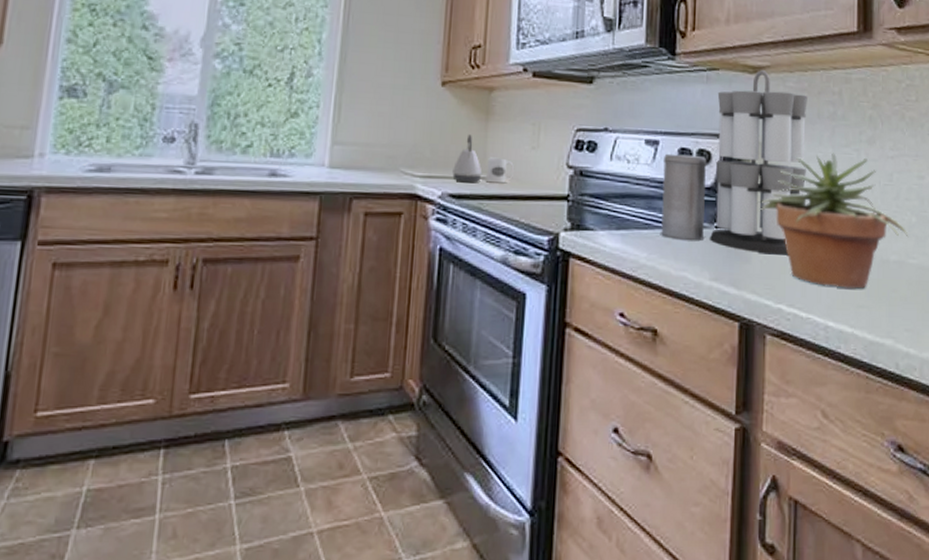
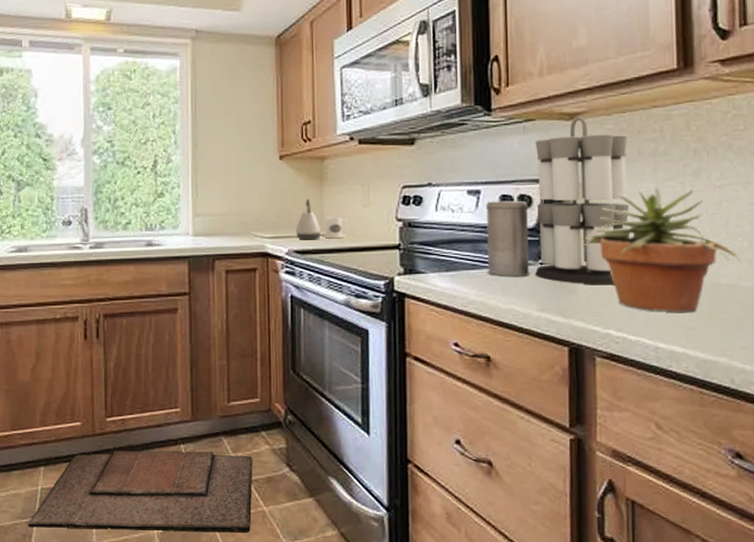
doormat: none [60,437,375,547] -> present [28,450,253,533]

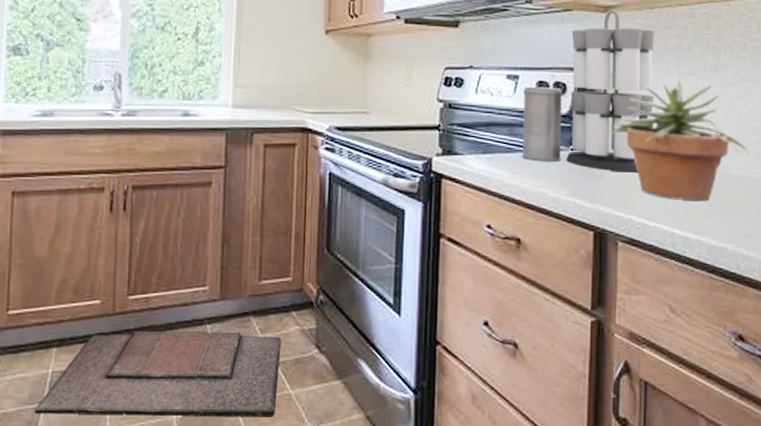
kettle: present [295,199,322,240] -> none [337,75,364,117]
mug: present [325,216,350,239] -> none [367,94,392,117]

